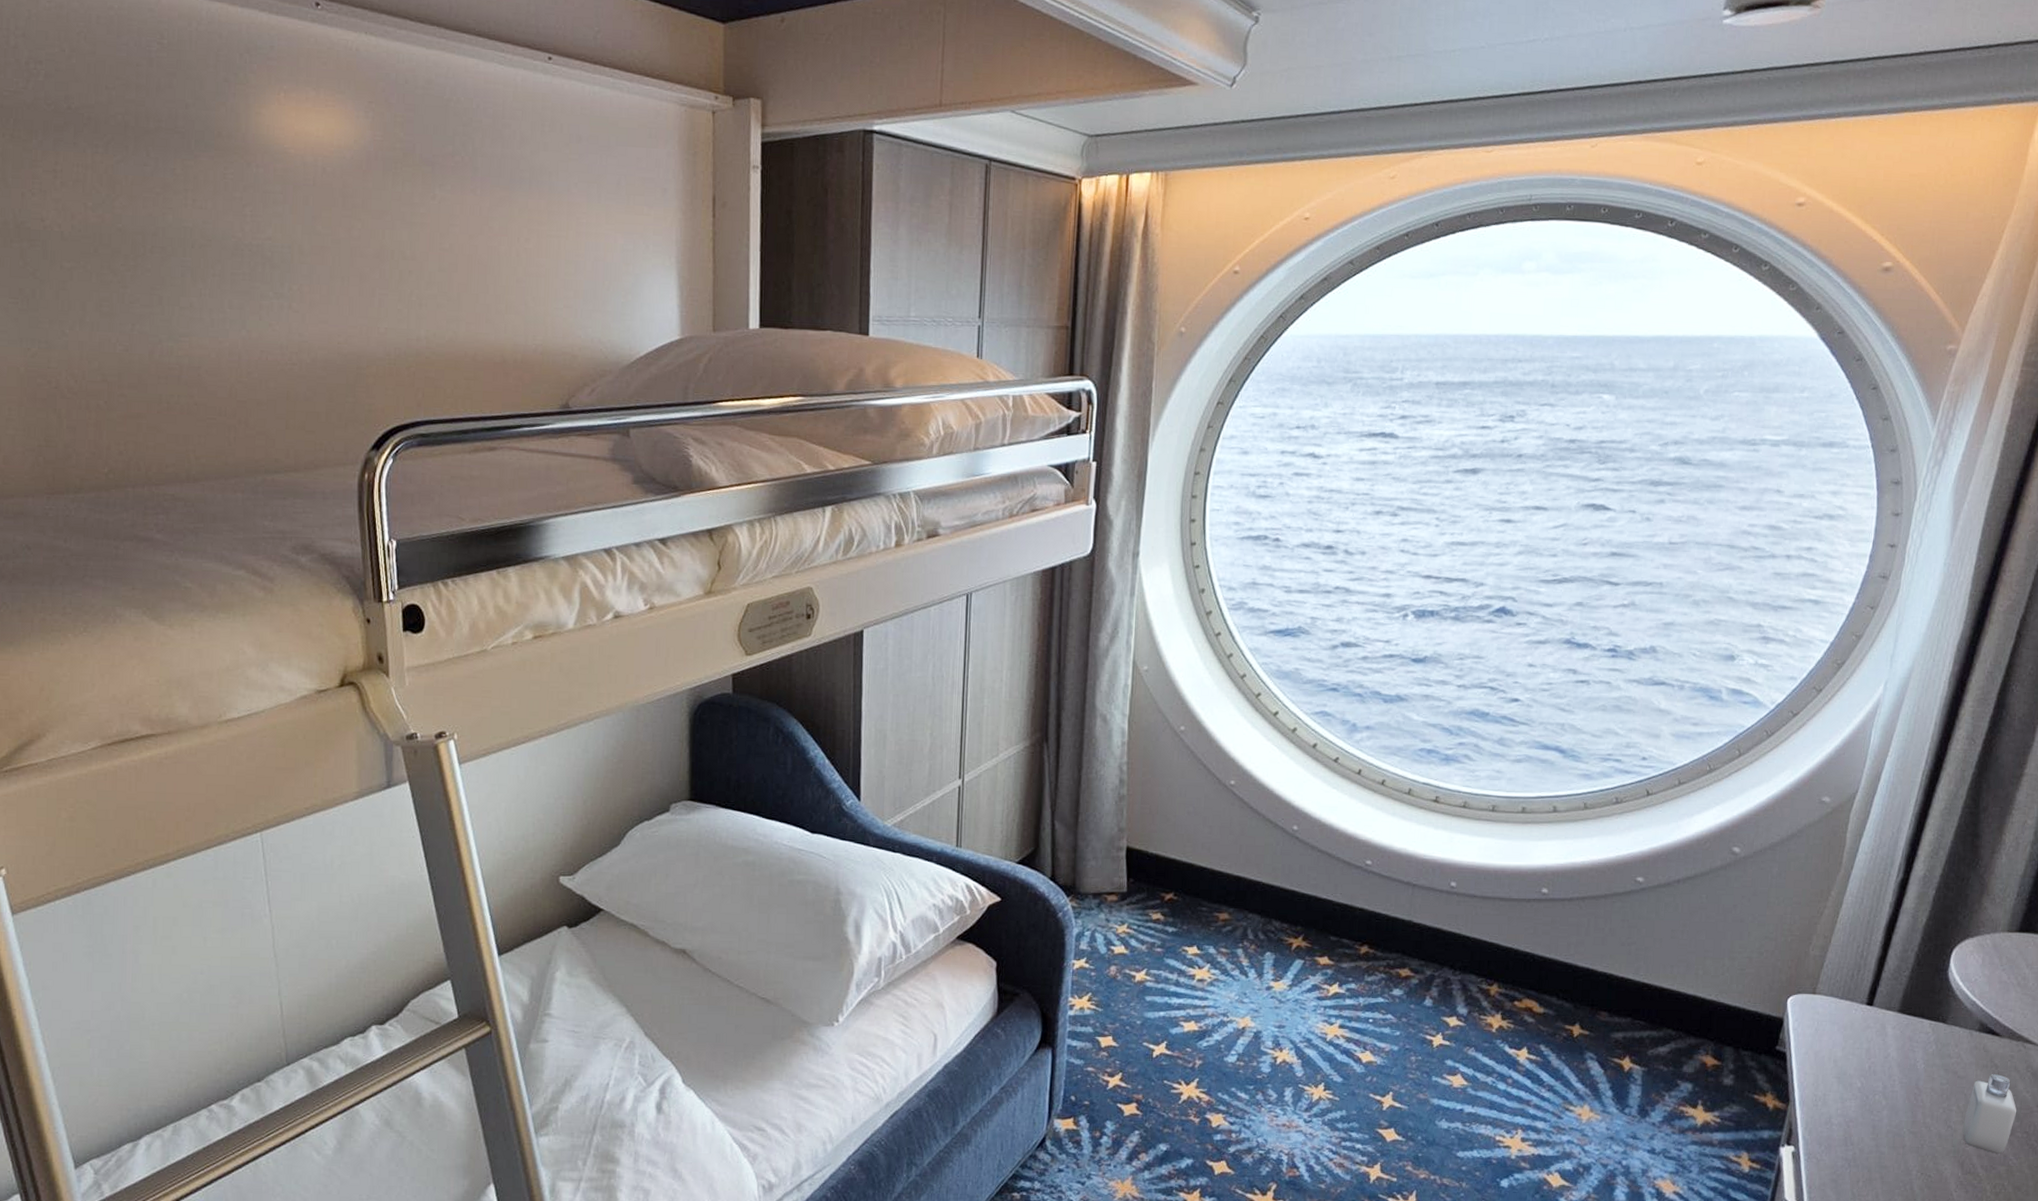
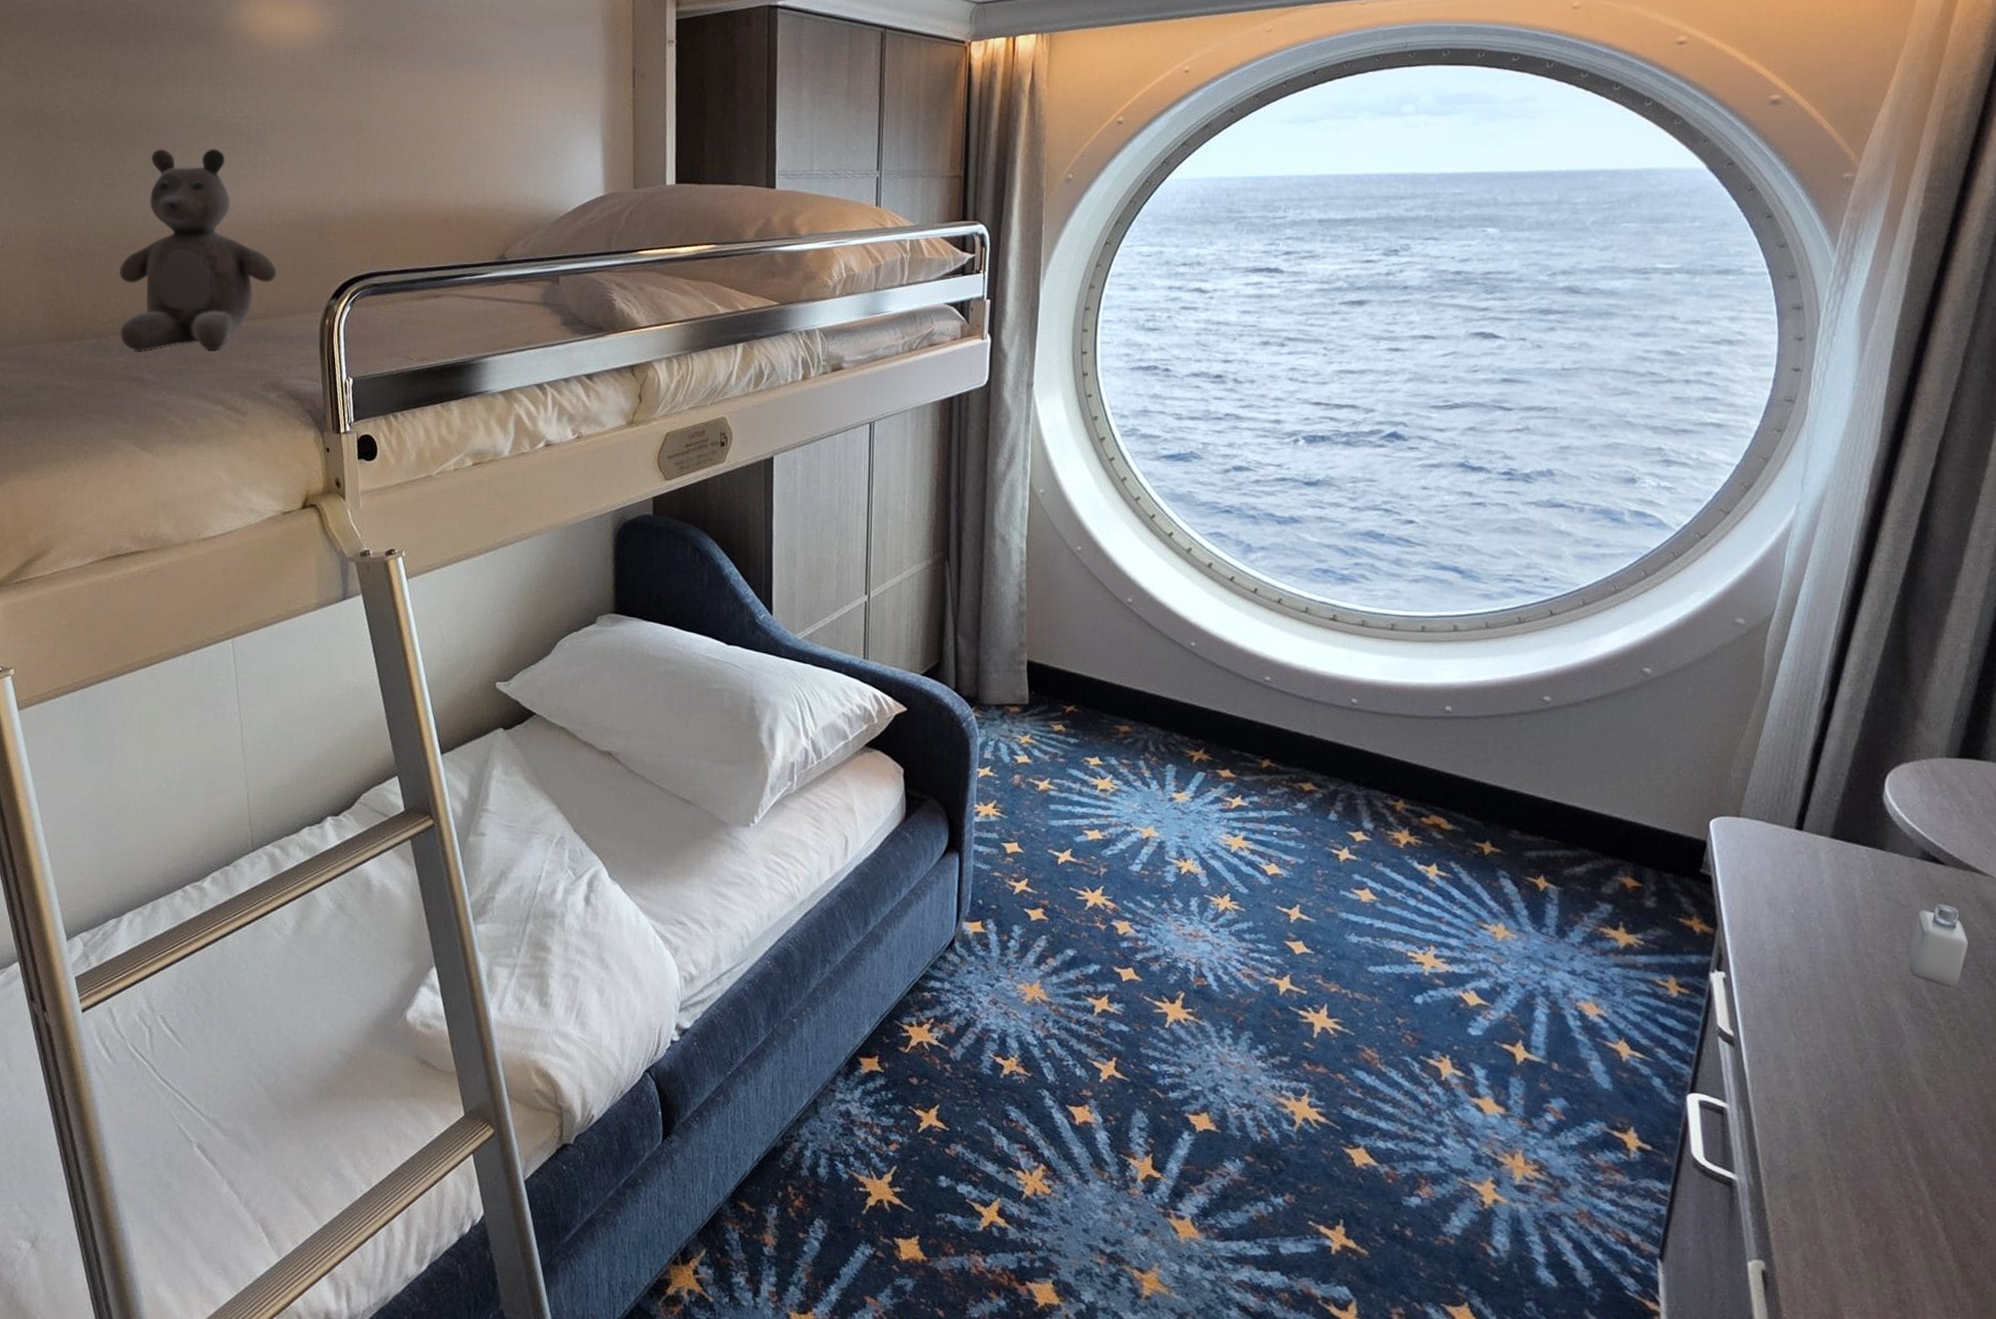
stuffed animal: none [122,273,307,506] -> present [119,148,277,350]

